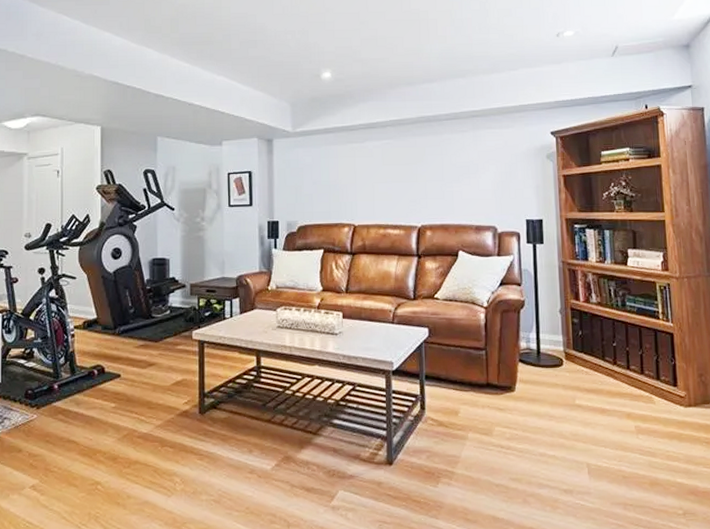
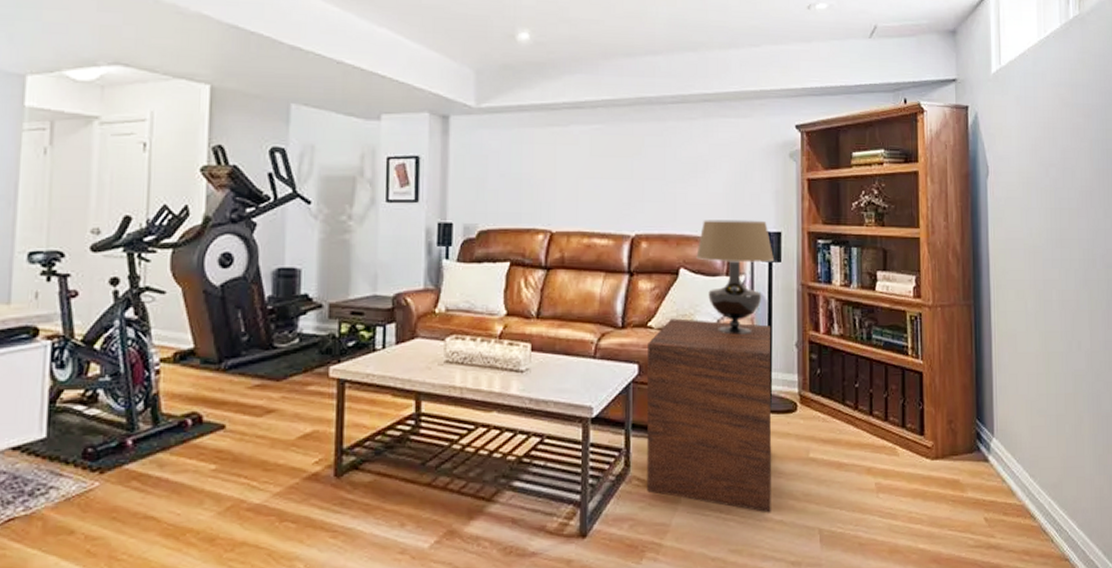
side table: none [435,291,545,449] -> present [647,318,772,513]
table lamp: none [472,210,538,304] -> present [696,220,775,335]

